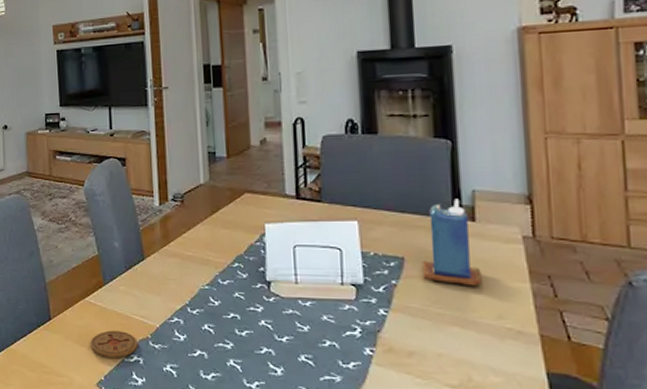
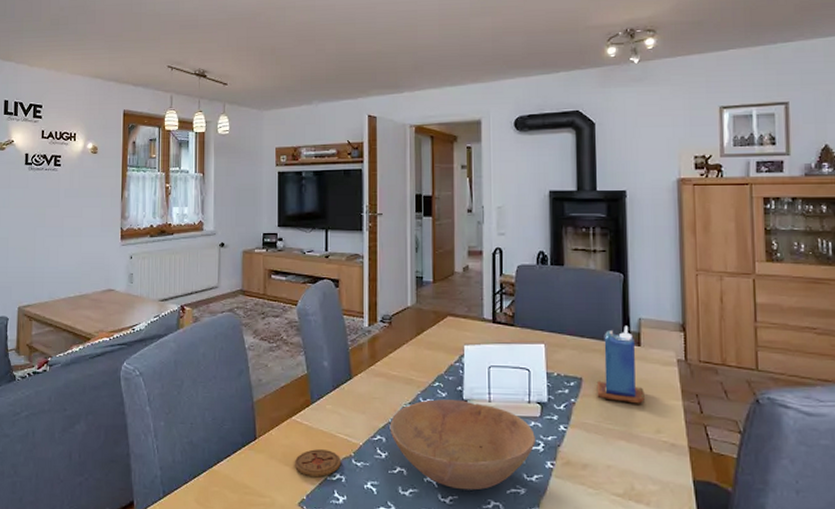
bowl: none [187,281,351,376] -> present [389,399,535,490]

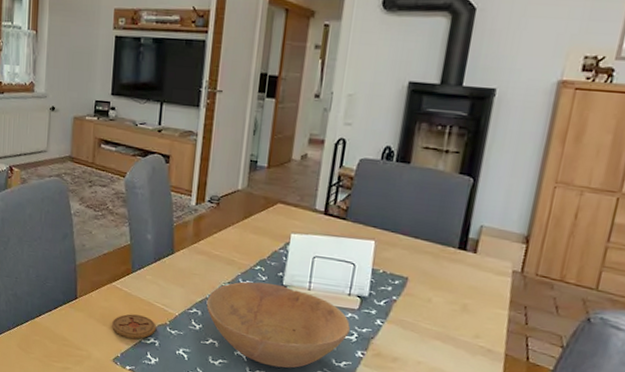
candle: present [597,325,645,404] -> none [420,231,472,309]

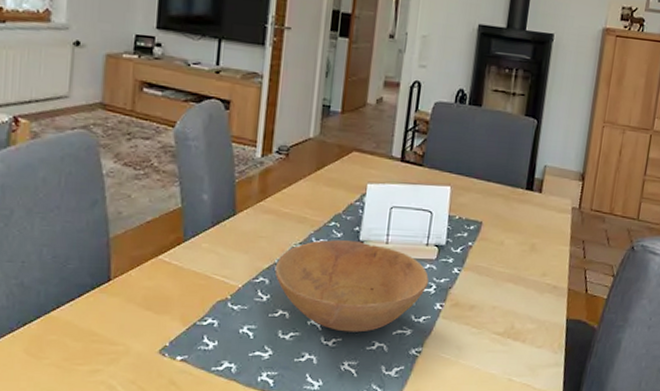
coaster: present [111,314,156,339] -> none [157,292,215,321]

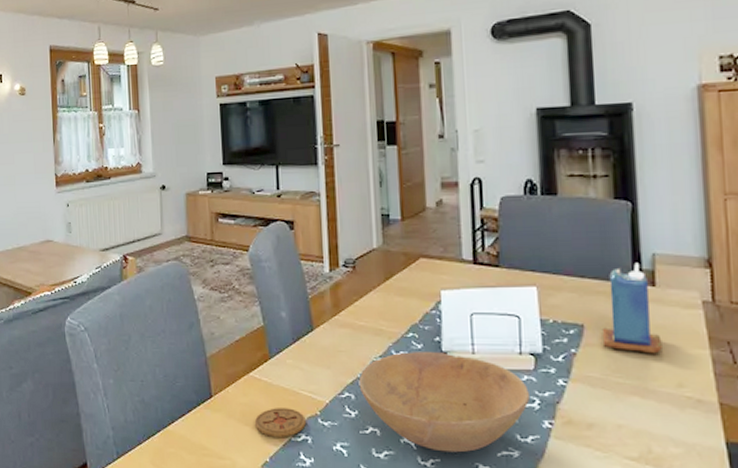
coaster: none [157,292,215,321] -> present [254,408,306,437]
candle: none [494,172,538,249] -> present [602,262,662,354]

